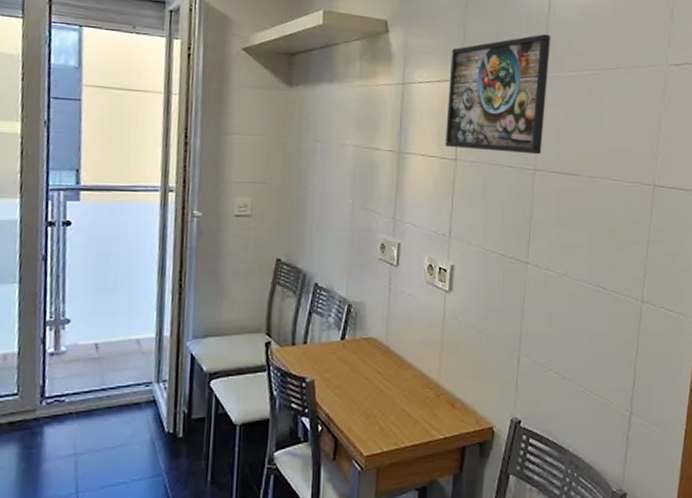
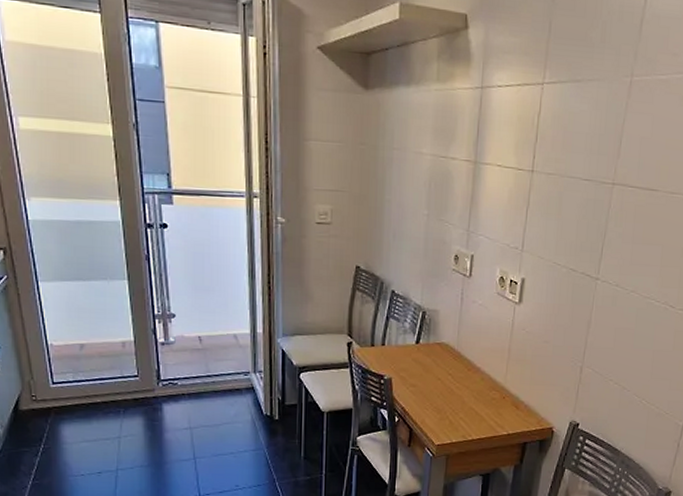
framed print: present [445,34,551,155] -> none [522,30,645,168]

